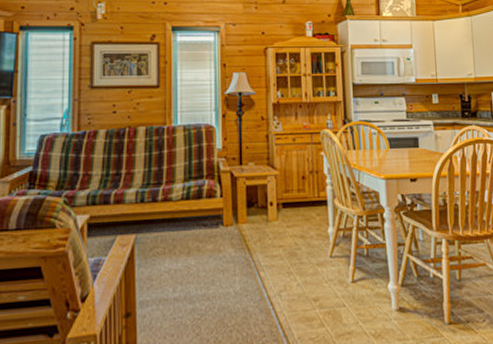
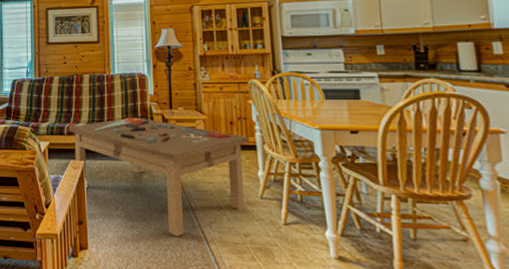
coffee table: none [116,176,321,314] -> present [68,117,250,237]

